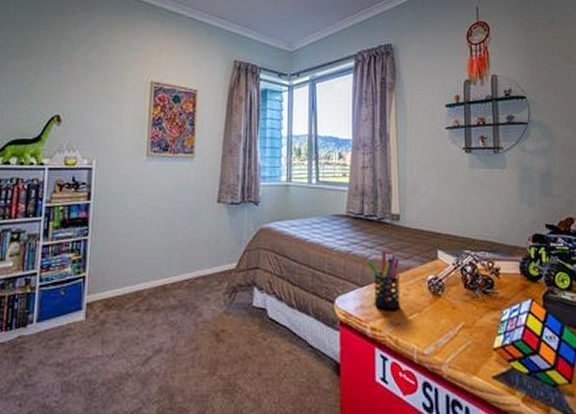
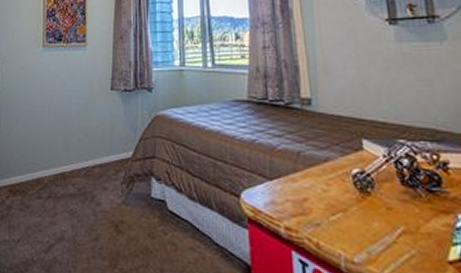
pen holder: present [368,251,400,310] -> none [276,140,319,208]

